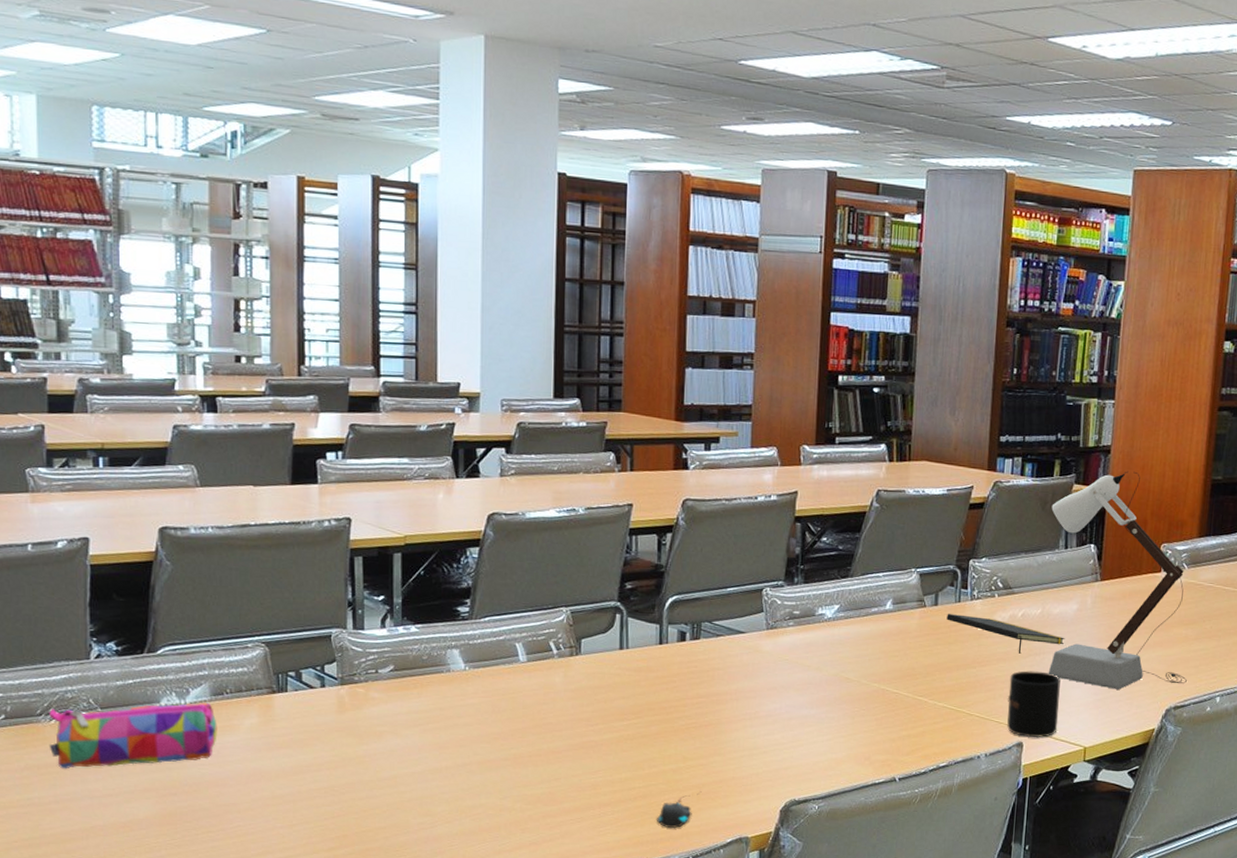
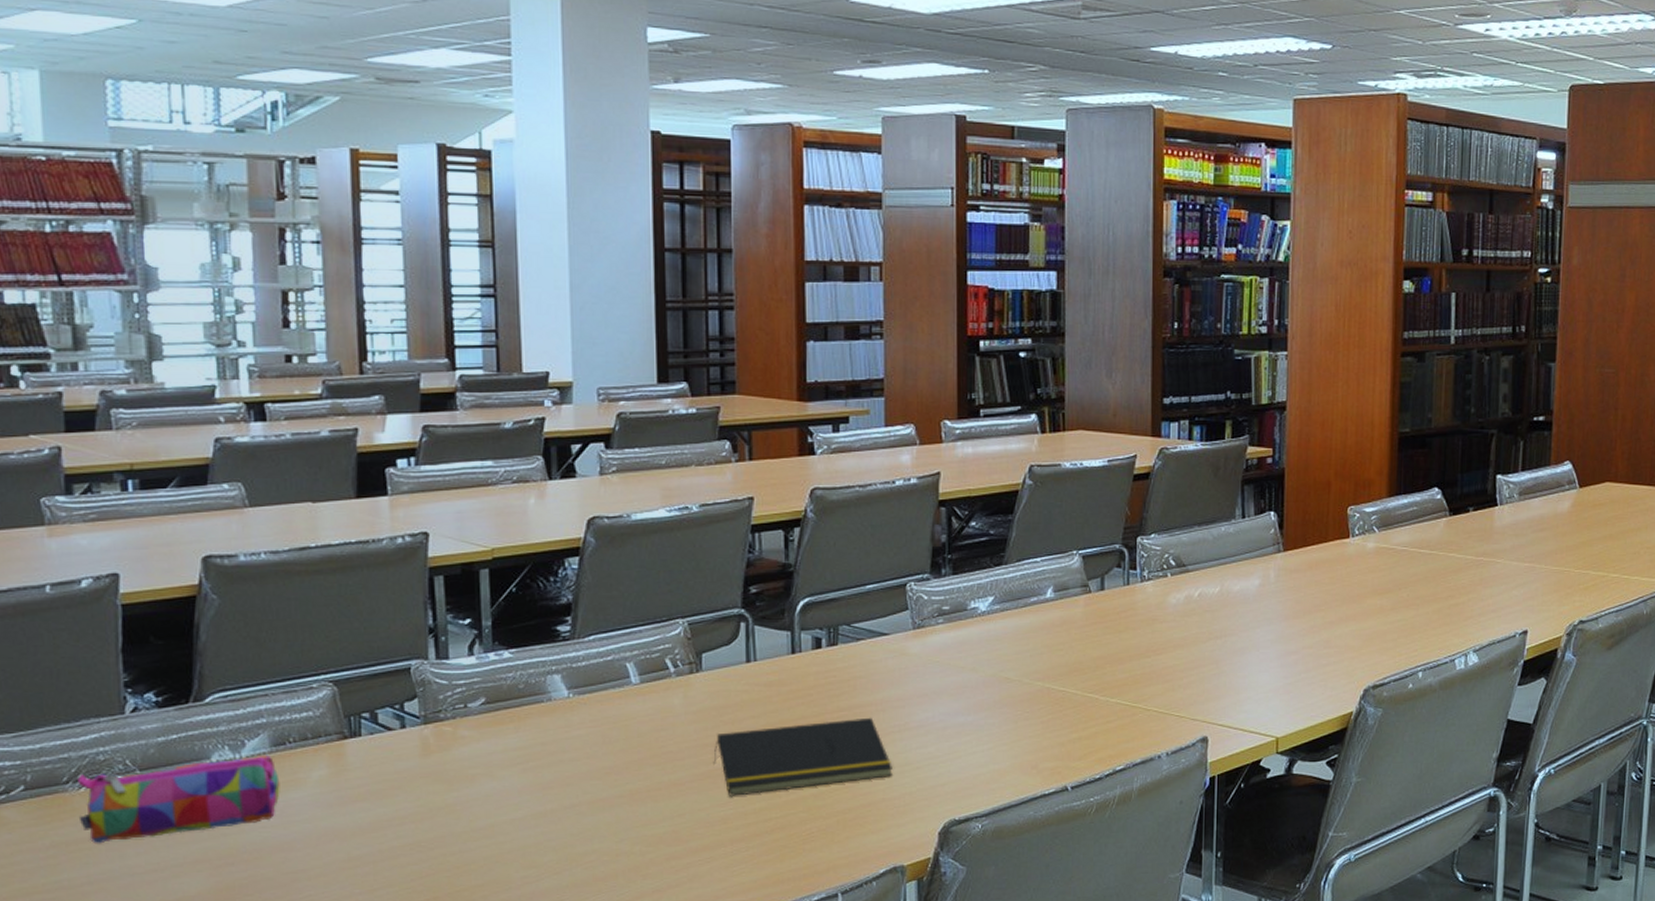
notepad: none [587,704,743,766] -> present [713,717,892,796]
mouse: present [656,790,702,828] -> none [797,816,848,861]
notepad: present [946,614,1065,654] -> none [1115,599,1248,638]
mug: present [1007,671,1061,738] -> none [1187,656,1246,731]
desk lamp: present [1048,471,1187,690] -> none [1224,428,1385,671]

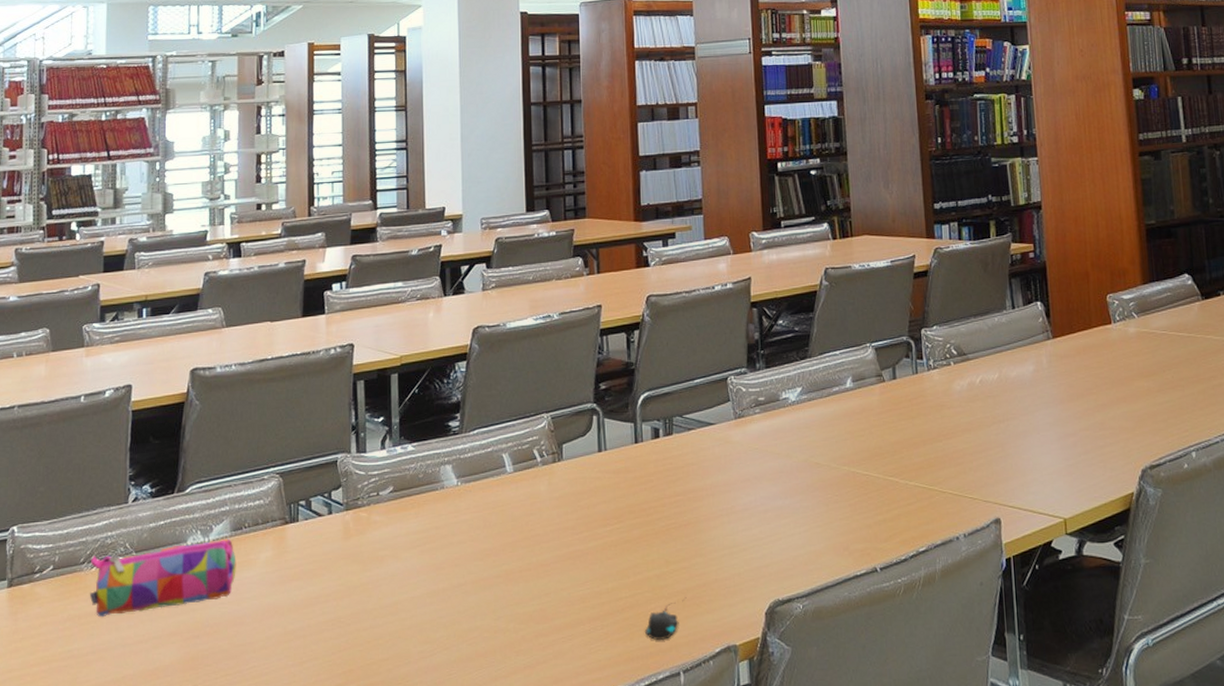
notepad: present [713,717,892,796] -> none [573,501,723,577]
mouse: none [797,816,848,861] -> present [644,596,687,640]

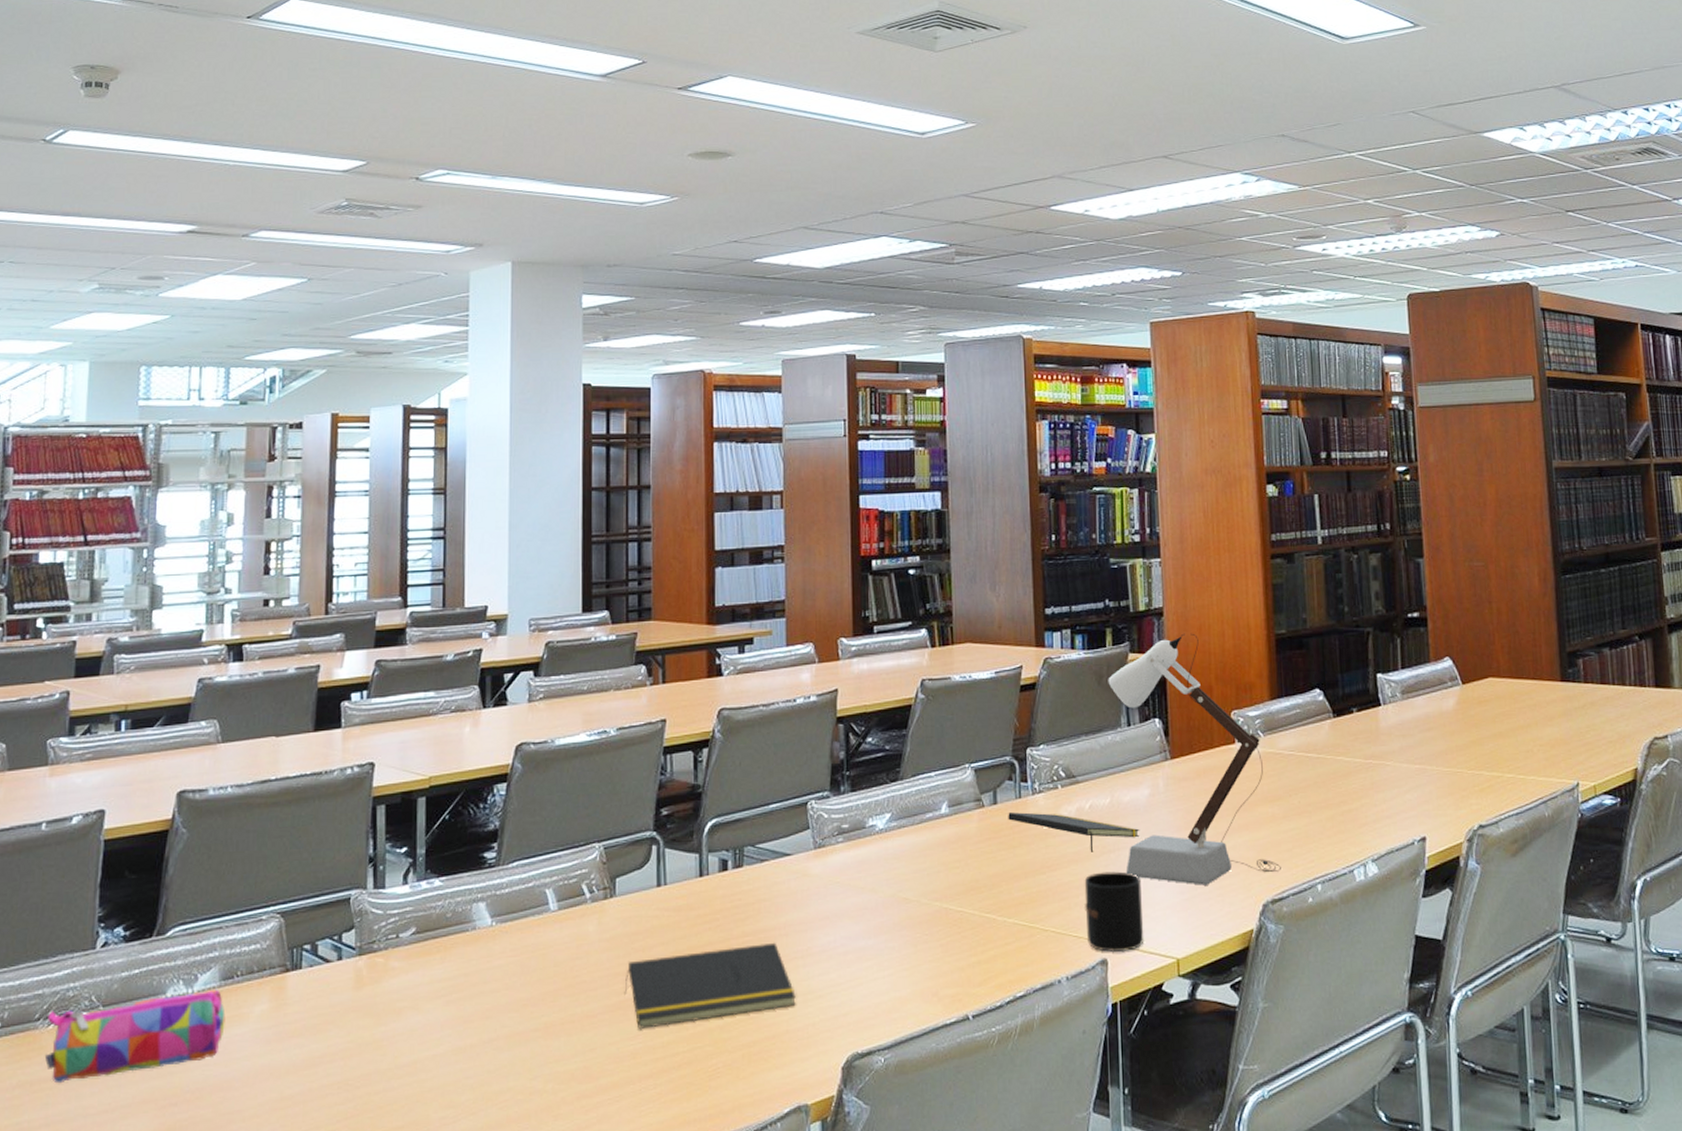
notepad: none [573,501,723,577] -> present [624,942,796,1029]
mouse: present [644,596,687,640] -> none [703,1050,753,1100]
notepad: none [906,386,1027,422] -> present [1008,812,1140,852]
mug: none [977,439,1034,513] -> present [1084,871,1144,953]
desk lamp: none [993,224,1158,453] -> present [1108,633,1281,886]

